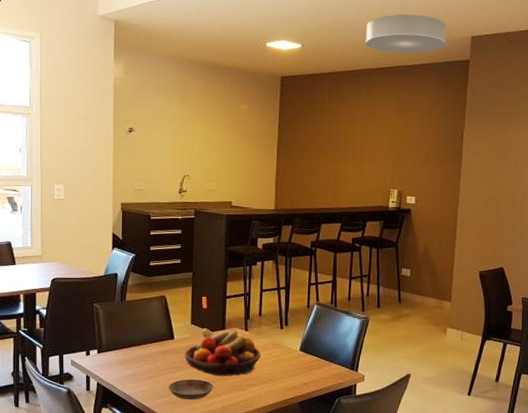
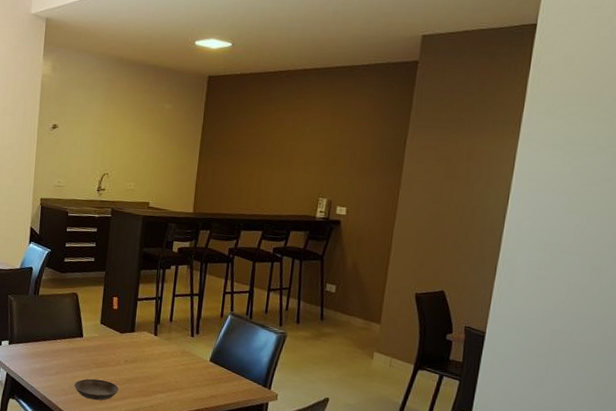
fruit bowl: present [185,328,261,377] -> none [92,329,169,380]
ceiling lamp: present [365,14,446,53] -> none [300,11,394,53]

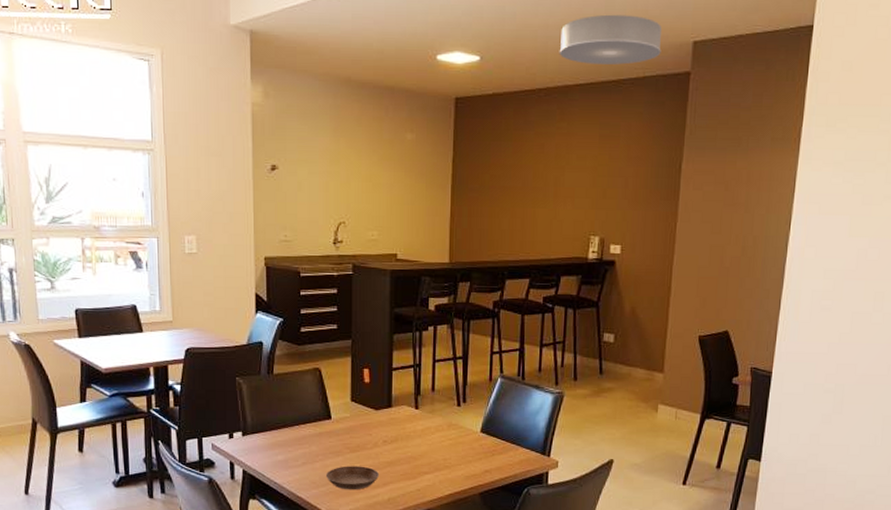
ceiling lamp: none [300,11,394,53] -> present [559,14,661,65]

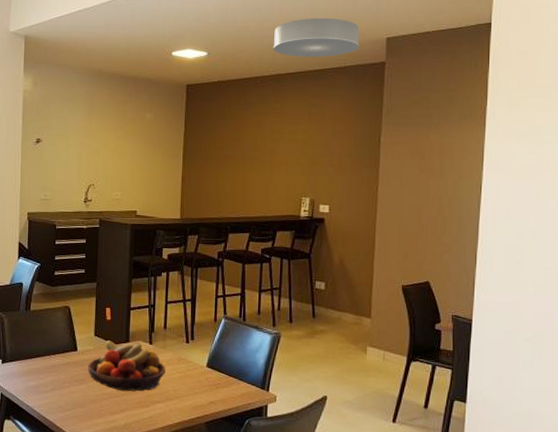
saucer: present [325,466,379,490] -> none [70,393,117,415]
fruit bowl: none [344,406,434,463] -> present [88,340,166,392]

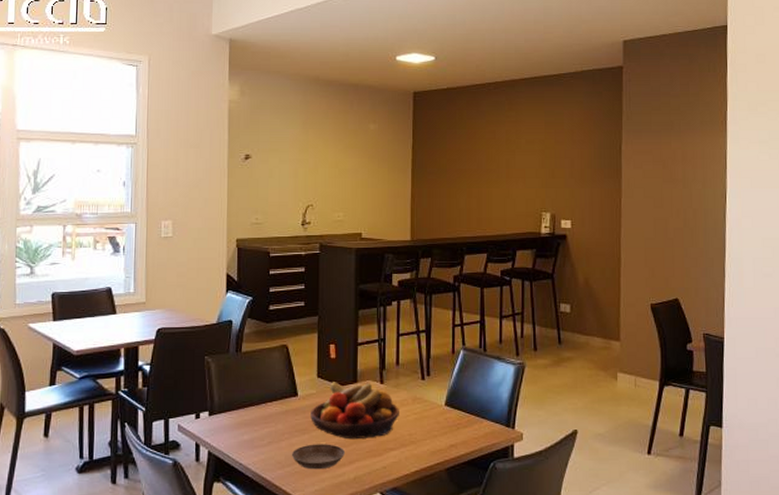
saucer: none [70,393,117,415] -> present [291,444,344,470]
ceiling lamp: present [273,18,360,57] -> none [505,19,596,61]

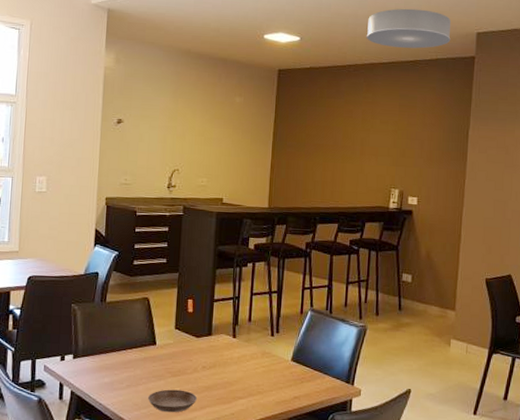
fruit bowl: present [310,382,399,440] -> none [167,334,249,387]
ceiling lamp: none [505,19,596,61] -> present [366,8,451,49]

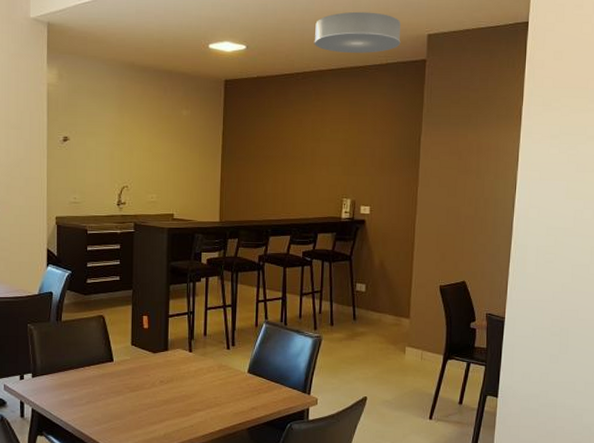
saucer: present [147,389,197,413] -> none [107,404,156,427]

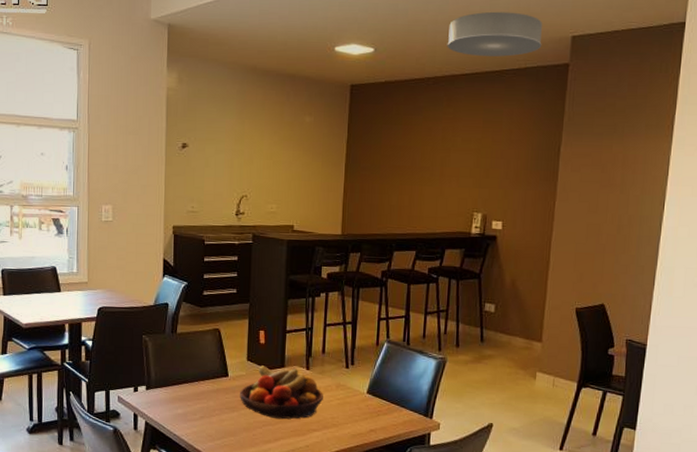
fruit bowl: none [125,349,206,401] -> present [240,365,323,420]

